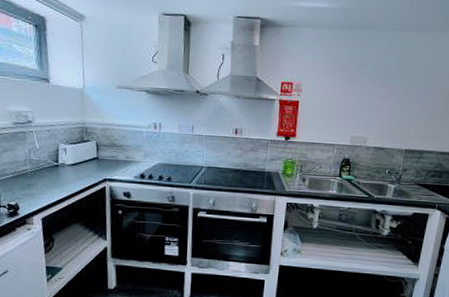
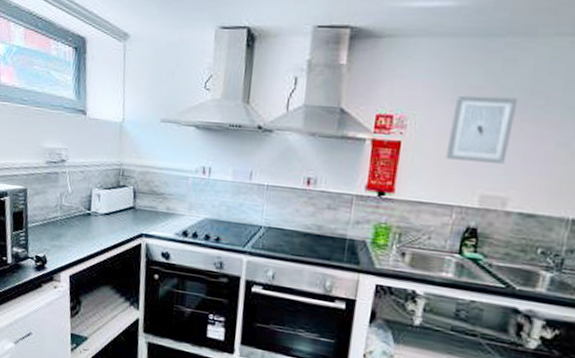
wall art: none [328,68,370,115] -> present [445,94,517,164]

